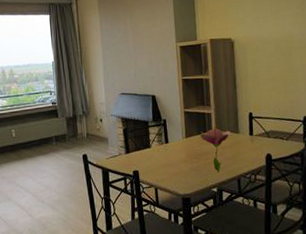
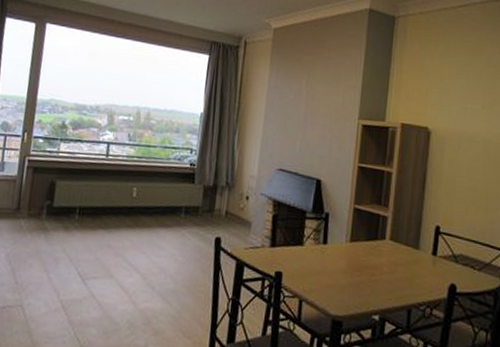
flower: present [200,125,231,173] -> none [368,233,409,297]

